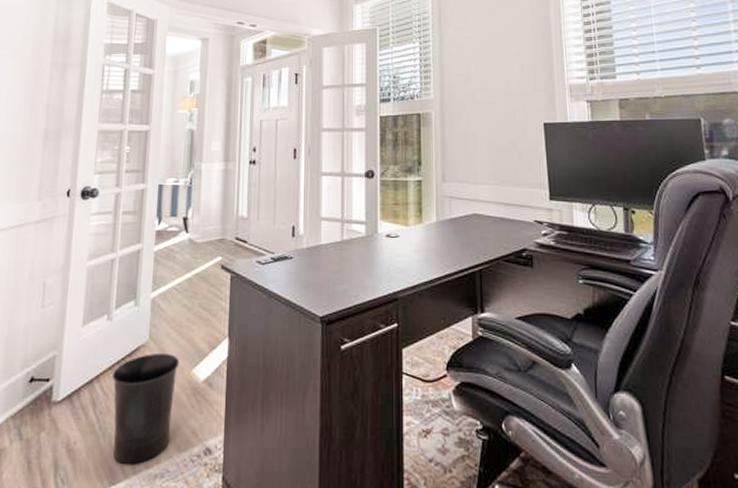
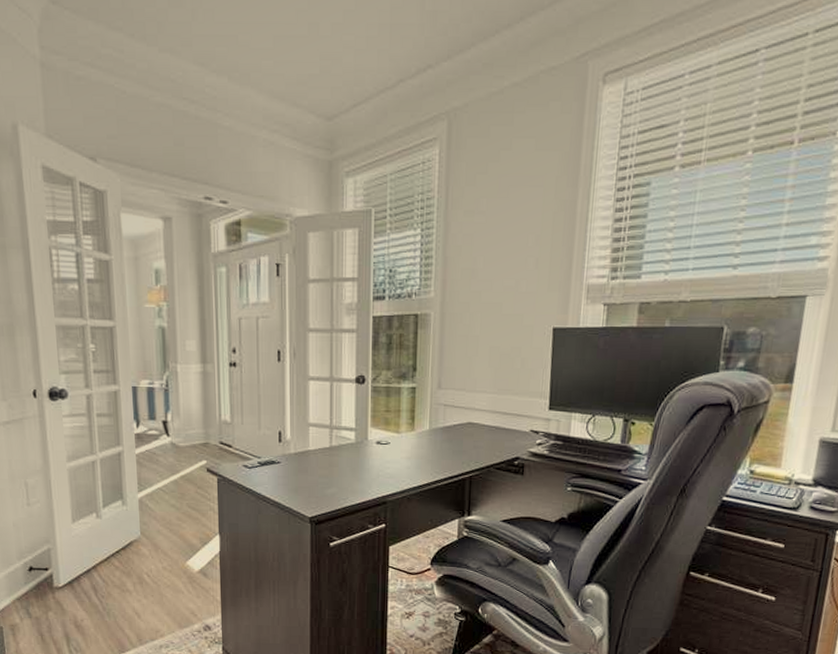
waste bin: present [112,352,180,465] -> none [108,547,173,638]

